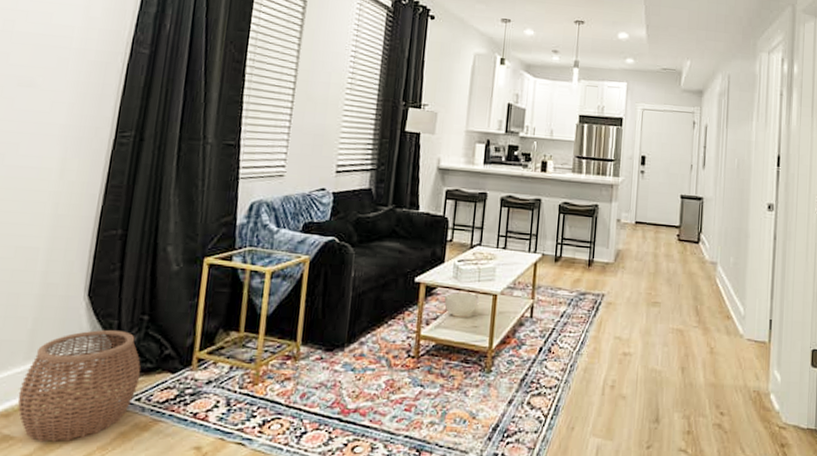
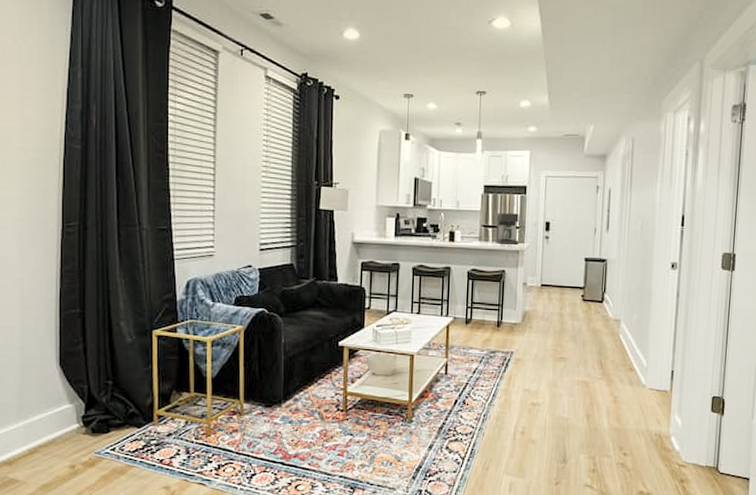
woven basket: present [17,329,141,443] -> none [16,393,112,485]
coffee maker: none [589,144,614,179] -> present [495,213,519,246]

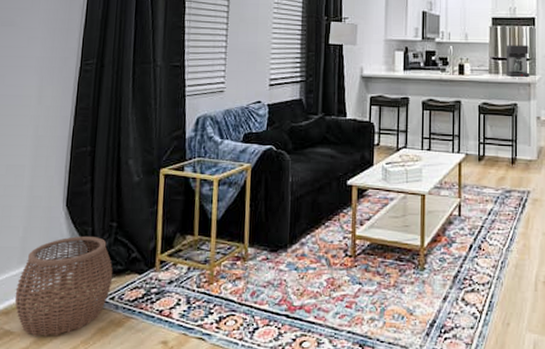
woven basket: none [16,393,112,485] -> present [14,235,113,338]
bowl: present [366,354,397,375] -> none [375,194,407,217]

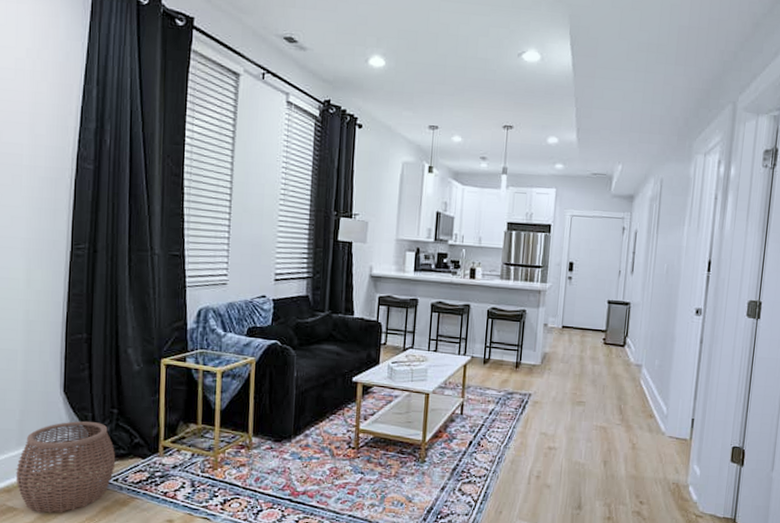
coffee maker: present [506,45,530,78] -> none [517,251,542,285]

